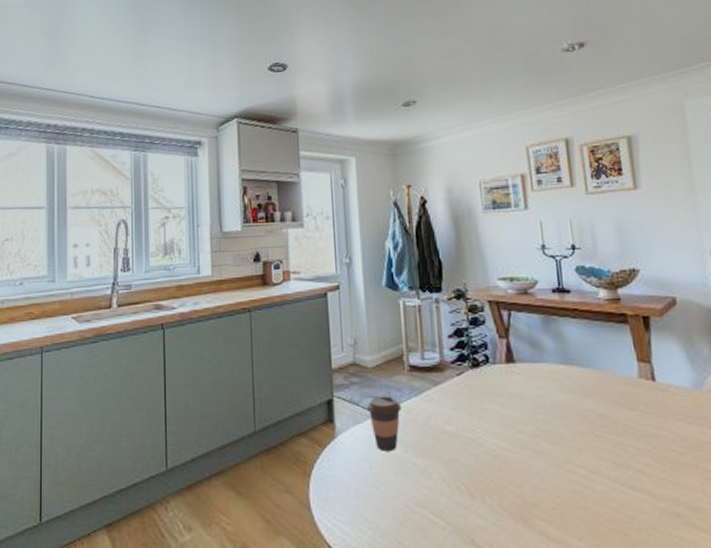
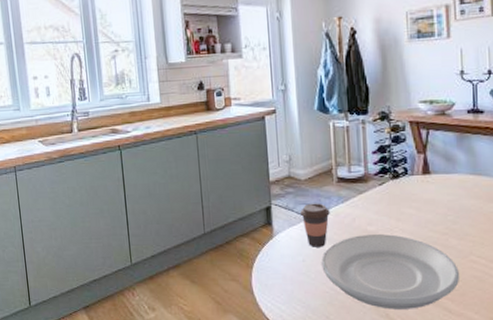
plate: none [392,436,558,533] -> present [322,234,460,309]

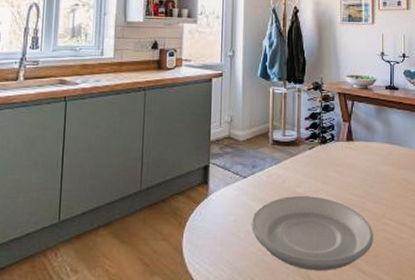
coffee cup: present [299,203,330,247] -> none [235,164,263,207]

